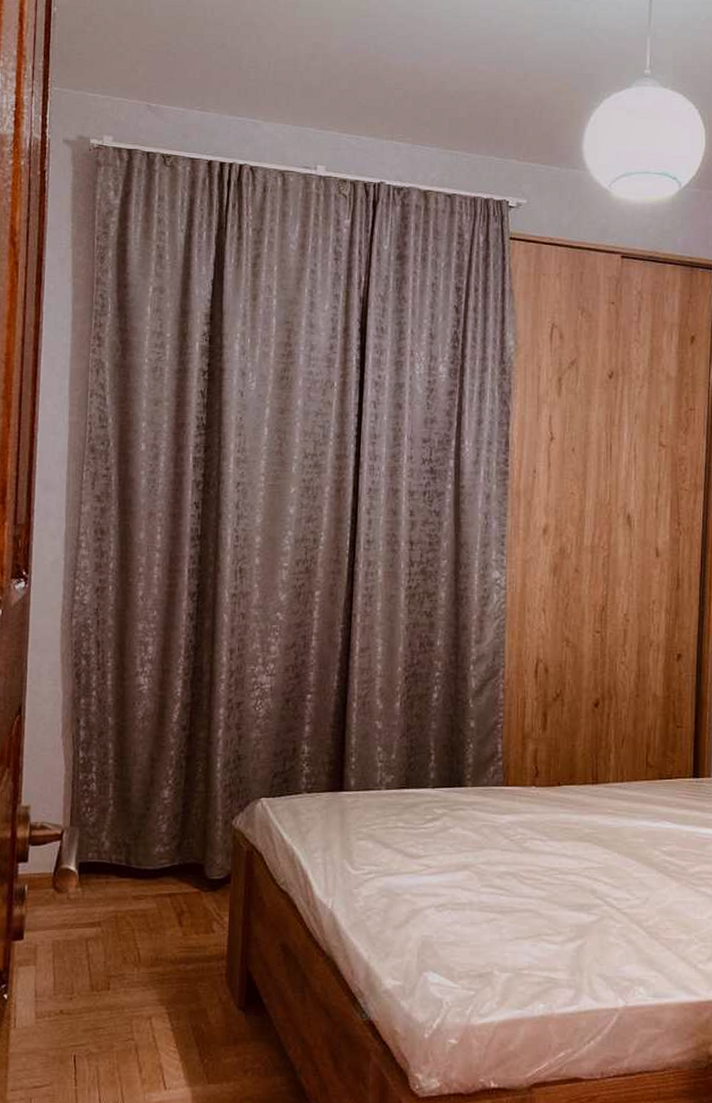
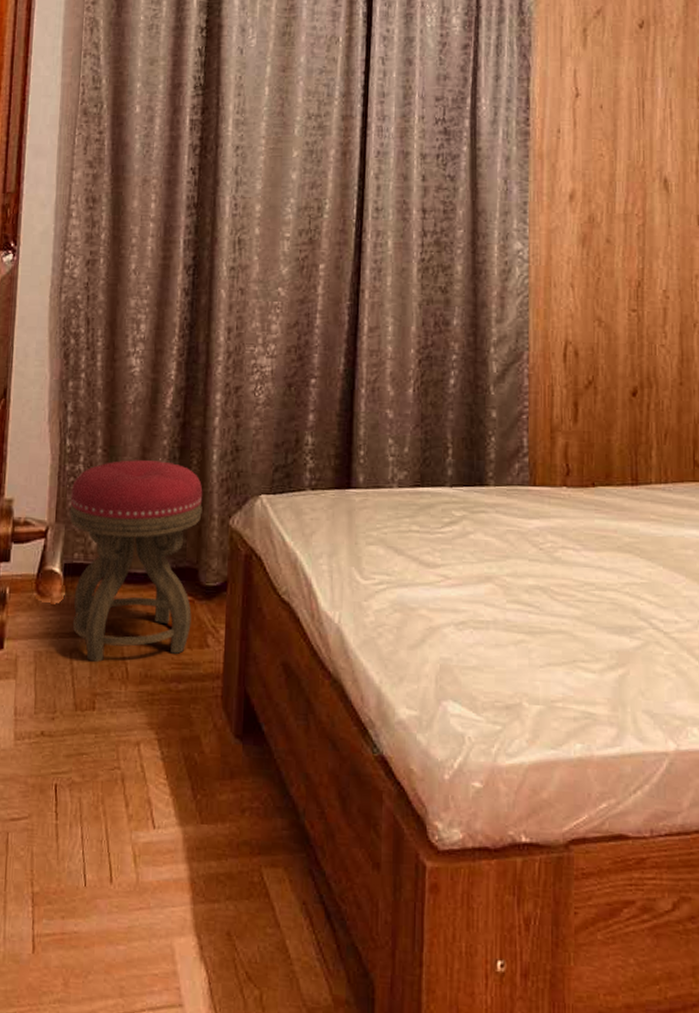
stool: none [83,769,208,949] -> present [69,460,203,663]

